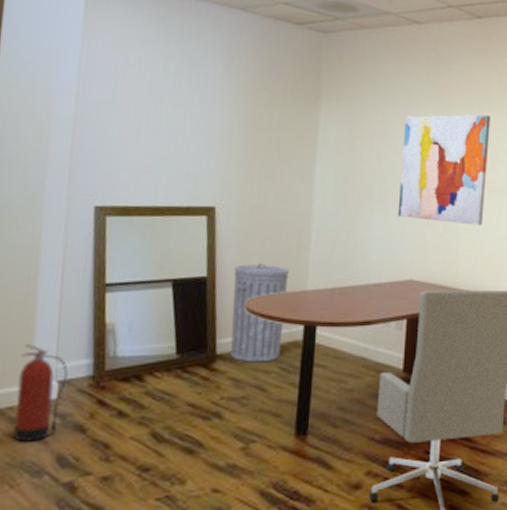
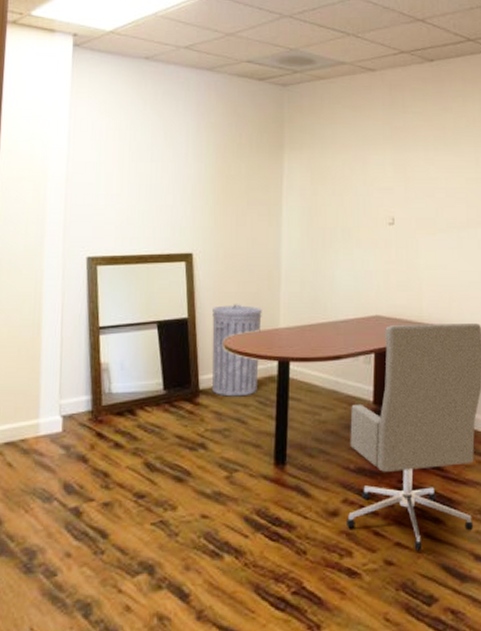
fire extinguisher: present [13,344,68,443] -> none [26,383,70,472]
wall art: present [398,114,490,226] -> none [361,154,447,261]

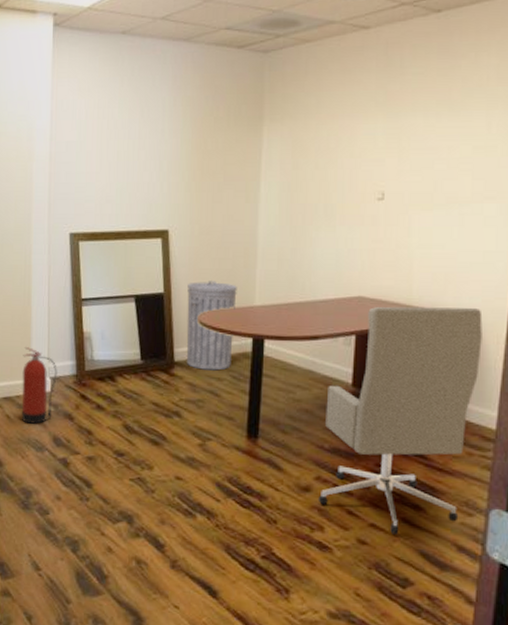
fire extinguisher: none [26,383,70,472] -> present [21,347,57,425]

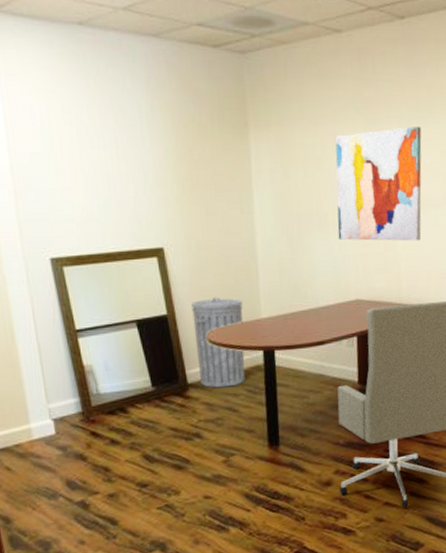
fire extinguisher: present [21,347,57,425] -> none [15,390,61,473]
wall art: none [345,120,451,240] -> present [335,126,422,241]

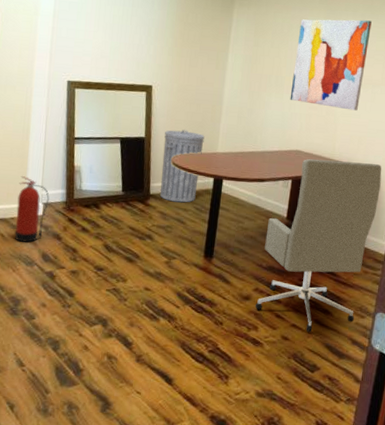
fire extinguisher: none [15,390,61,473] -> present [14,176,49,243]

